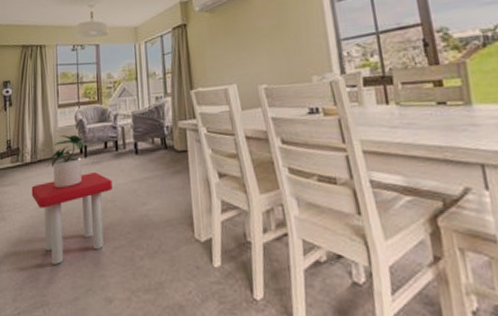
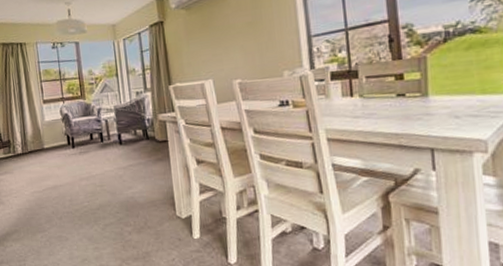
stool: present [31,172,113,264] -> none [25,161,100,240]
potted plant: present [46,134,93,188] -> none [37,127,79,175]

